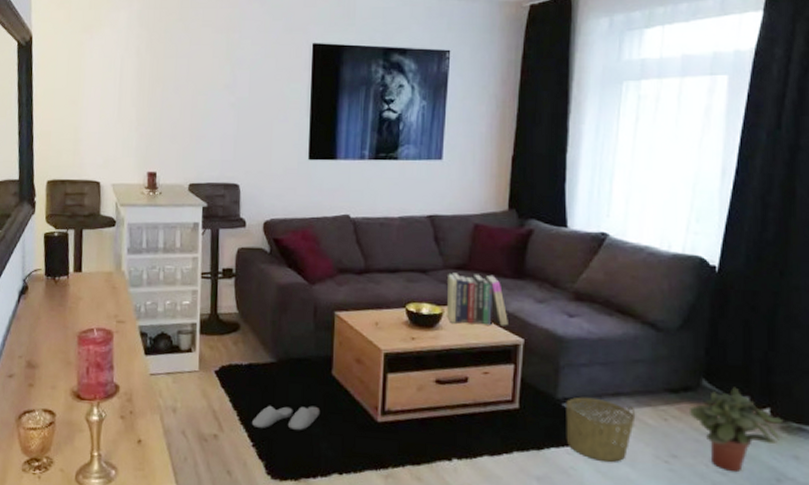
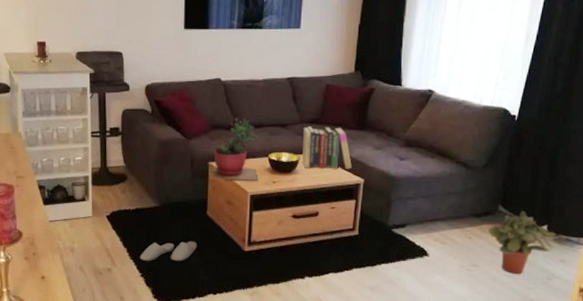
succulent plant: none [336,260,394,337] -> present [210,117,259,182]
basket: present [566,397,636,462] -> none [394,223,448,272]

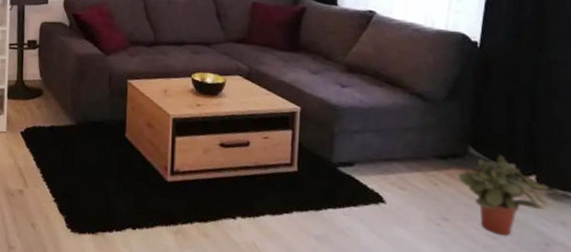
slippers: present [139,241,198,262] -> none [53,164,115,188]
succulent plant: present [210,117,259,182] -> none [128,34,181,104]
books: present [302,126,352,169] -> none [229,46,285,95]

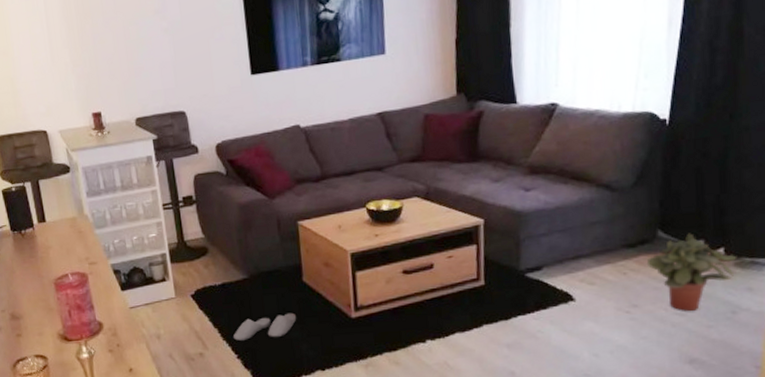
slippers: none [53,164,115,188] -> present [232,312,297,342]

